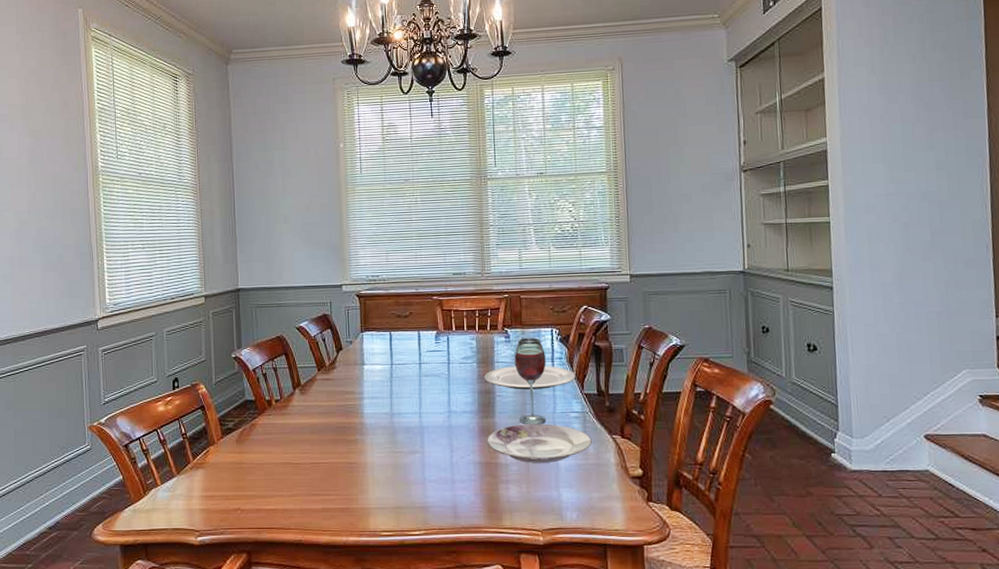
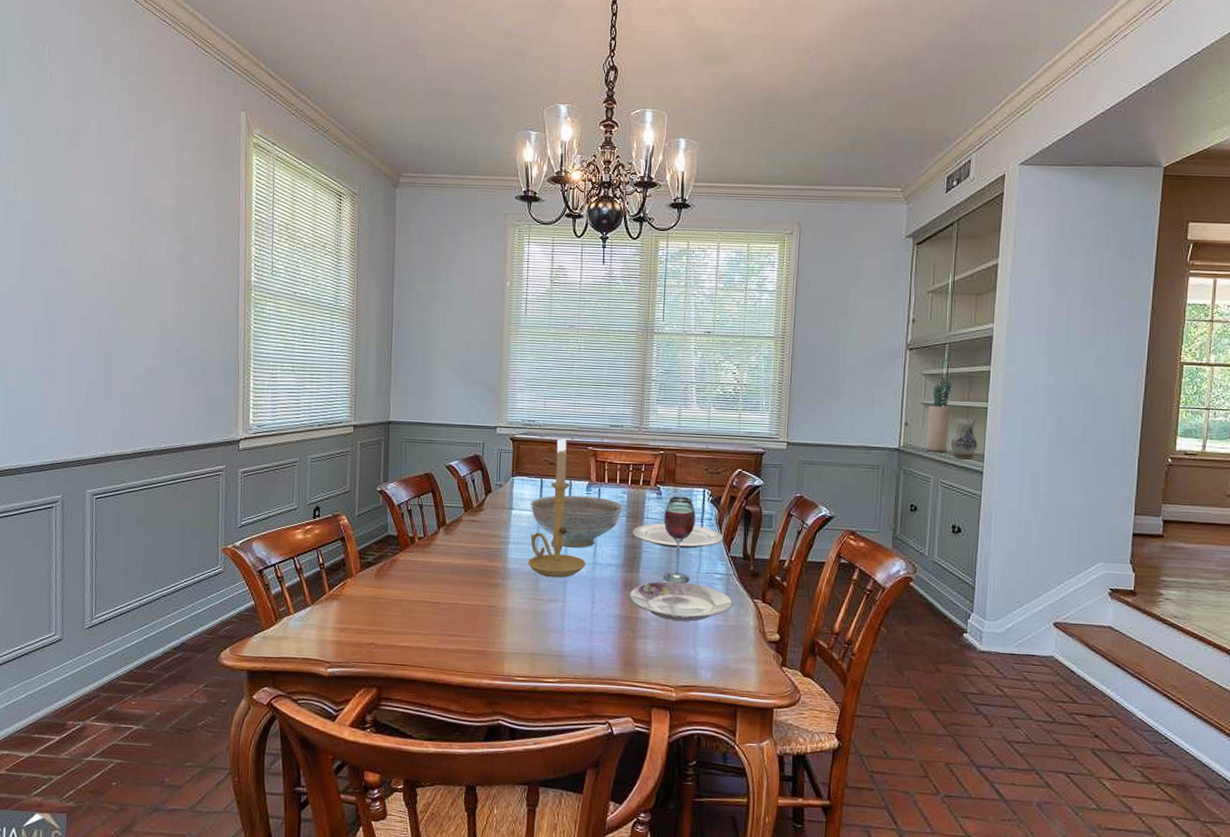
decorative bowl: none [381,345,473,399] -> present [530,495,623,549]
candle holder: none [384,291,441,430] -> present [528,439,586,578]
vase: none [769,193,794,271] -> present [925,375,952,452]
ceramic pitcher: none [796,235,824,276] -> present [950,419,978,460]

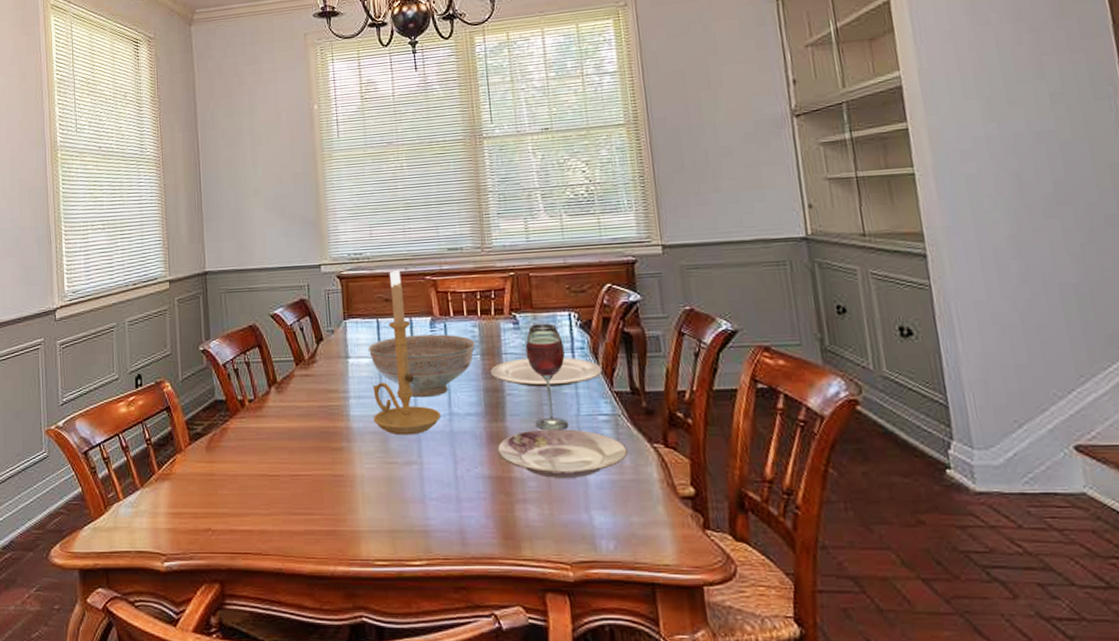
vase: present [925,375,952,452] -> none [835,141,872,237]
ceramic pitcher: present [950,419,978,460] -> none [873,190,912,242]

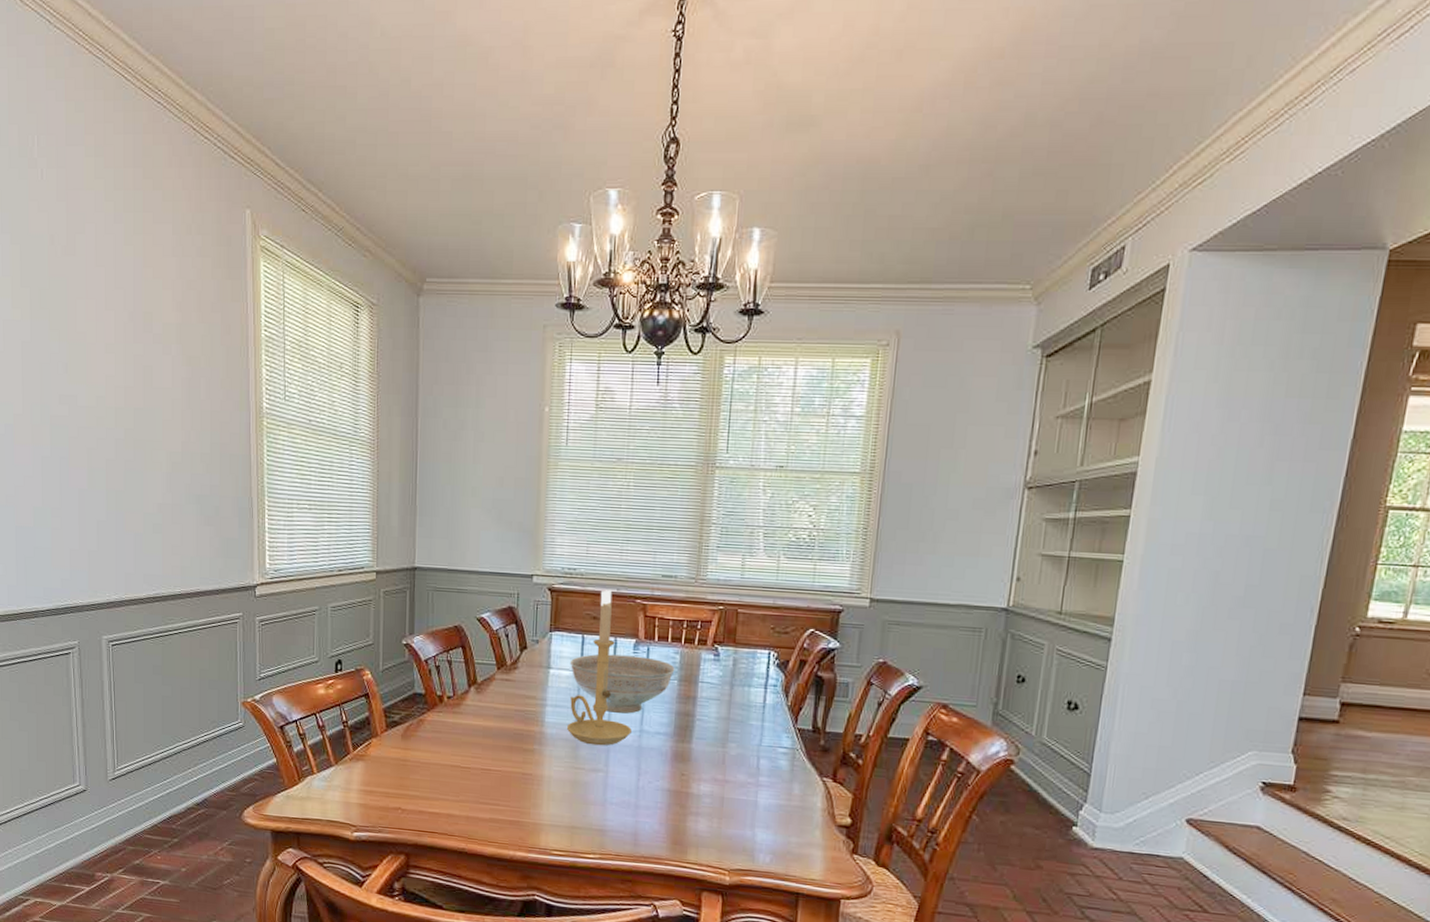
plate: present [490,357,603,387] -> none [684,688,790,718]
plate: present [497,429,628,478] -> none [679,753,799,800]
wineglass: present [525,323,569,431] -> none [719,658,759,757]

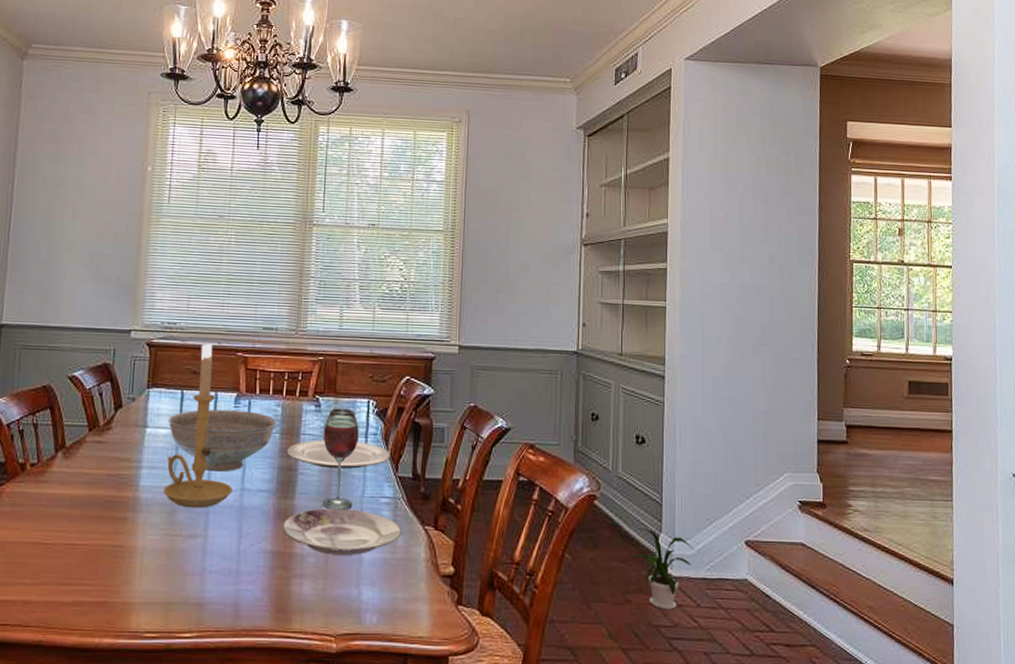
plate: none [679,753,799,800] -> present [282,508,402,555]
plate: none [684,688,790,718] -> present [286,439,391,469]
wineglass: none [719,658,759,757] -> present [323,408,359,510]
house plant: none [1045,796,1123,880] -> present [629,528,694,610]

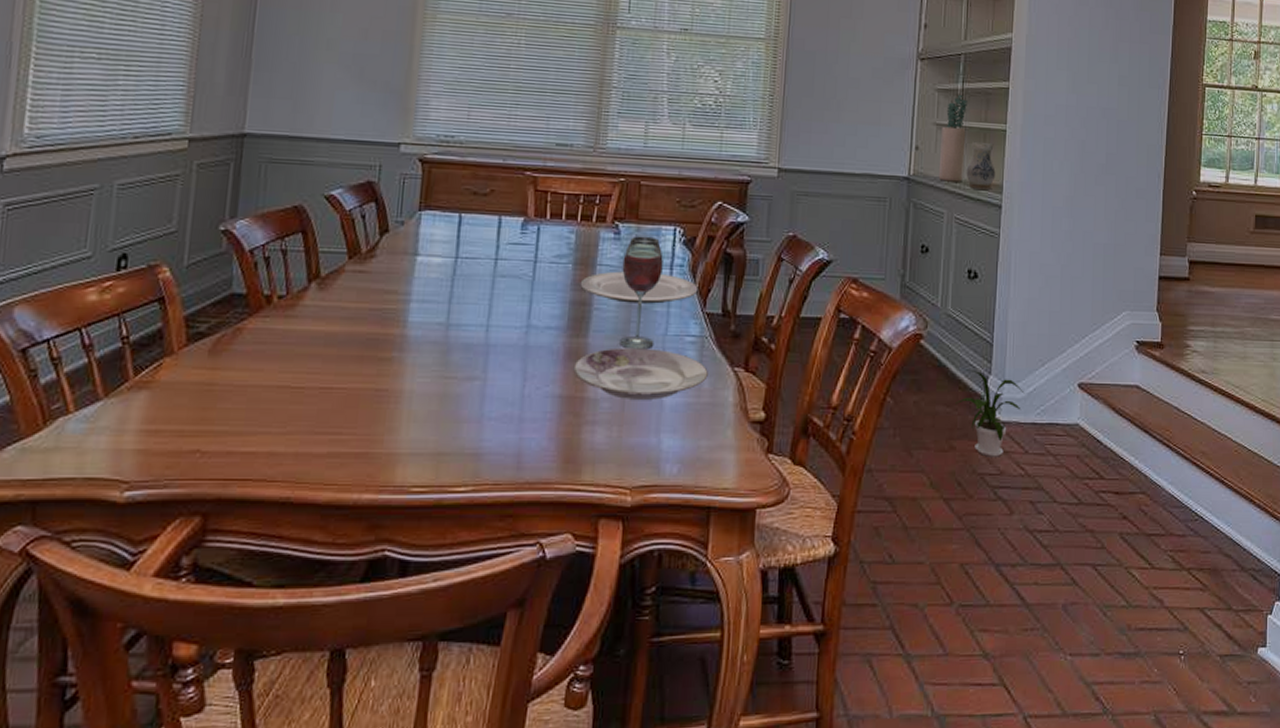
candle holder: present [164,343,232,509] -> none [436,160,517,348]
decorative bowl: present [168,409,277,473] -> none [442,236,570,307]
vase: none [605,273,629,355] -> present [938,91,967,182]
ceramic pitcher: none [630,319,658,363] -> present [966,142,996,191]

